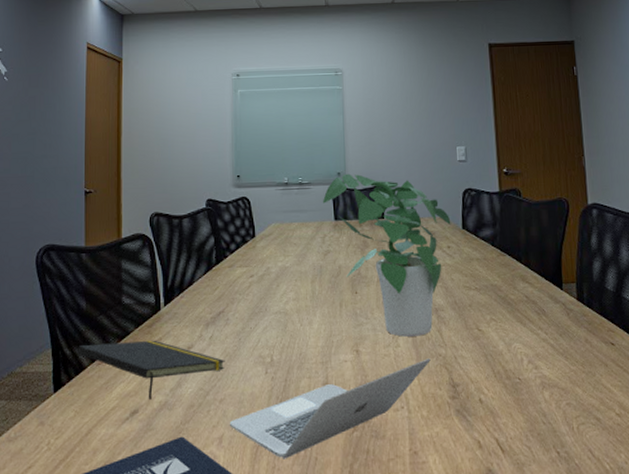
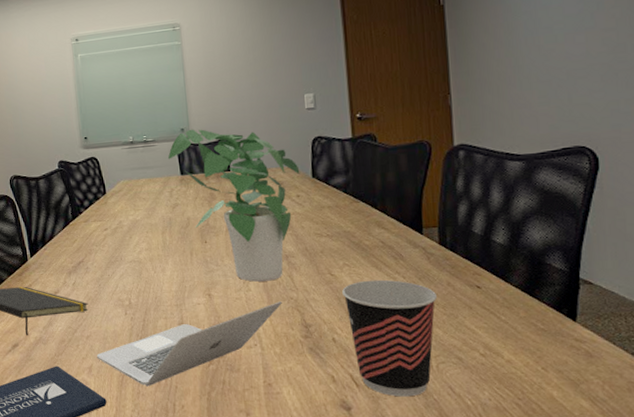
cup: none [489,335,577,463] -> present [342,279,438,397]

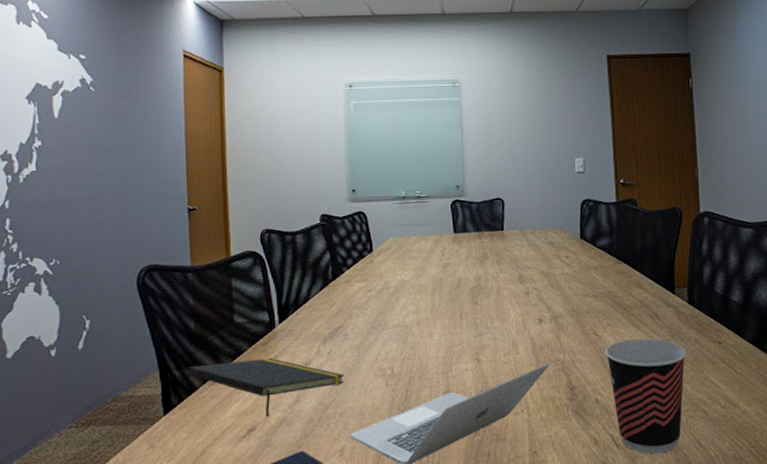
potted plant: present [167,129,300,282] -> none [441,186,570,344]

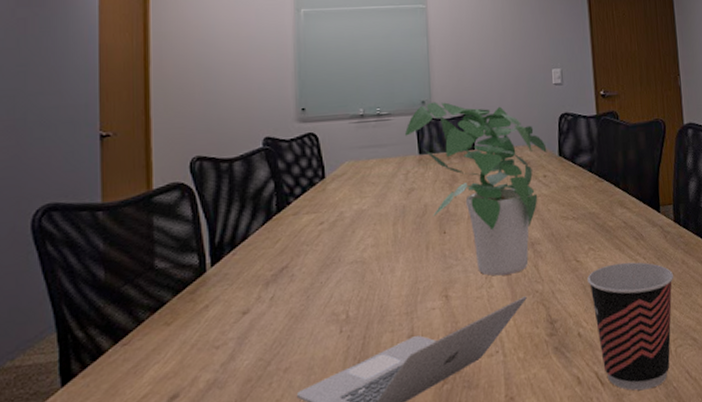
notepad: present [188,357,345,416] -> none [94,308,290,379]
potted plant: none [441,186,570,344] -> present [404,101,547,276]

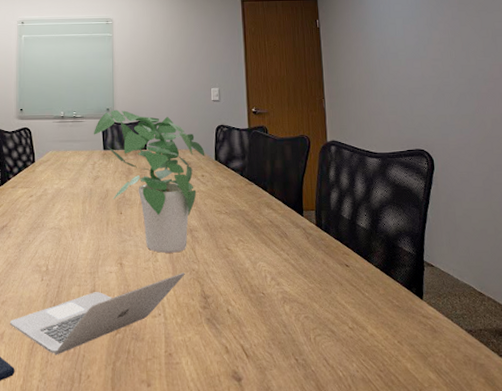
cup: present [587,262,674,391] -> none [237,255,315,368]

